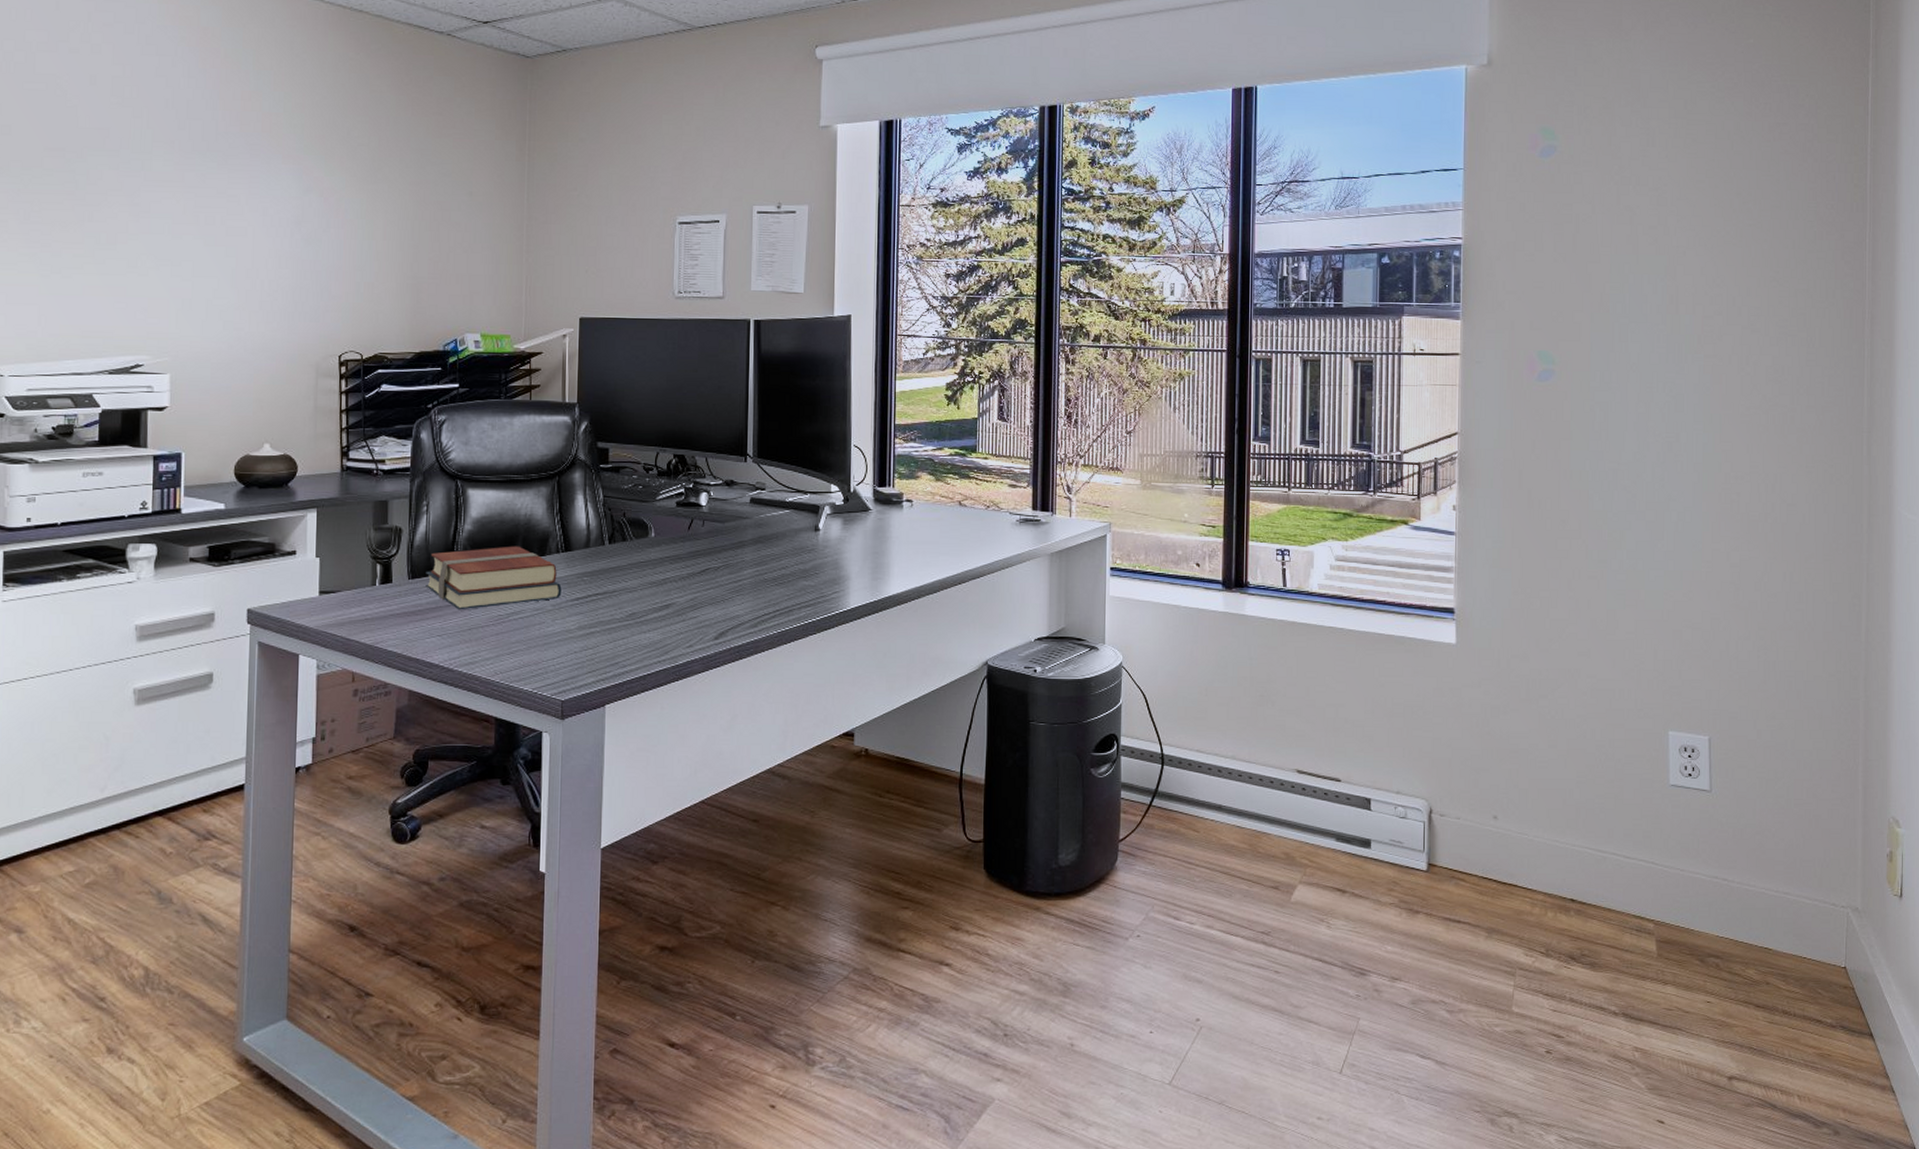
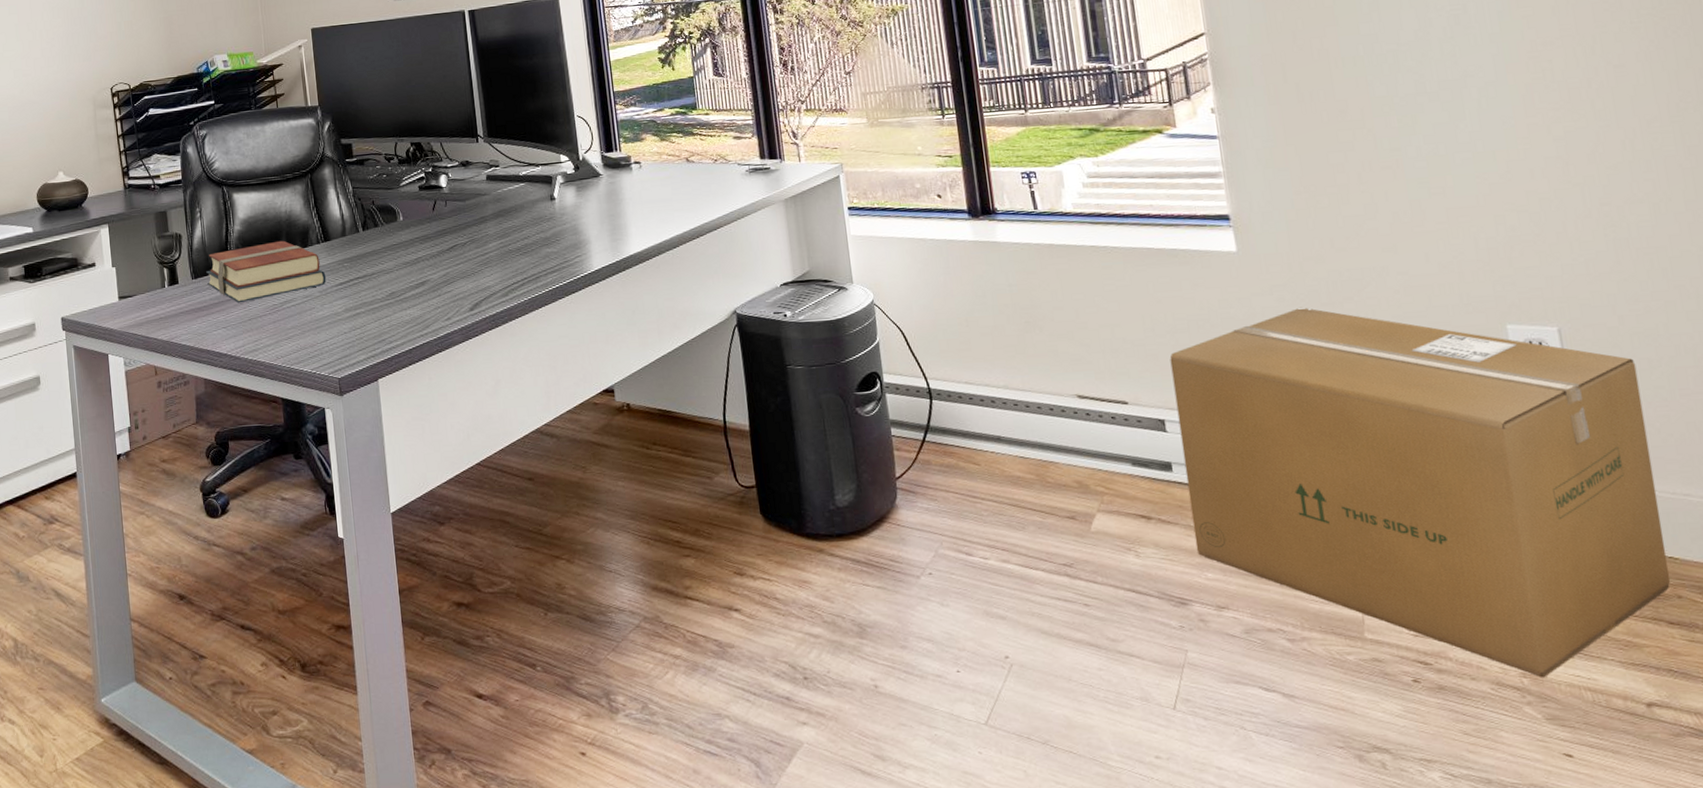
box: none [1381,701,1765,1052] -> present [1169,307,1671,678]

